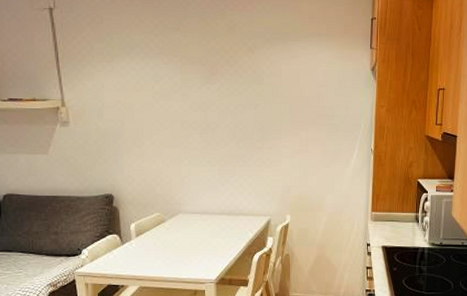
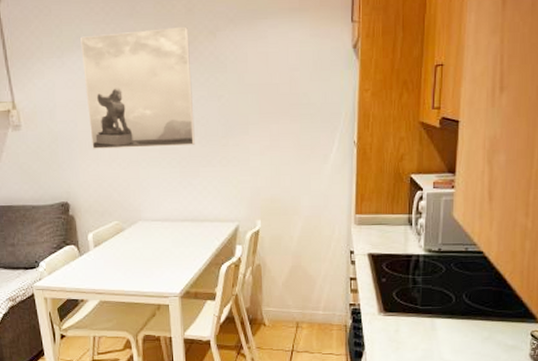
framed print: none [130,42,233,147] -> present [80,26,195,149]

